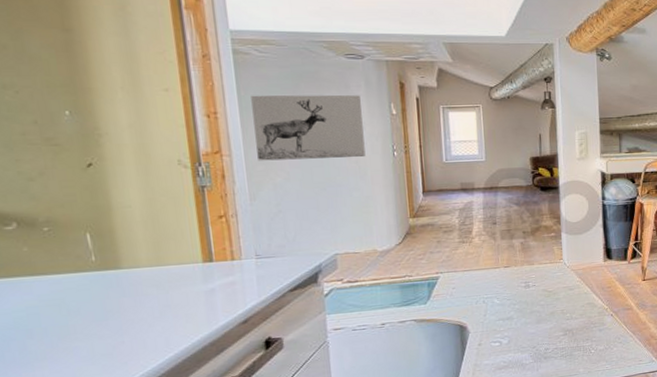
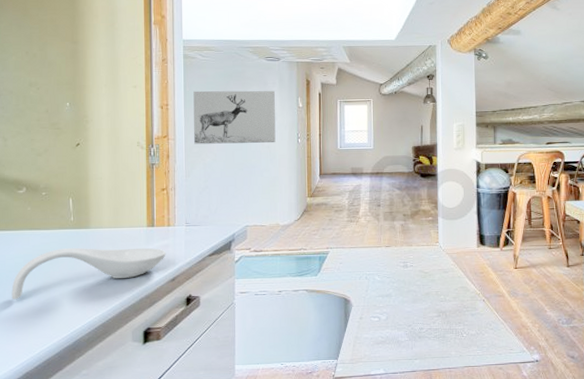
spoon rest: none [13,287,233,364] -> present [11,247,166,300]

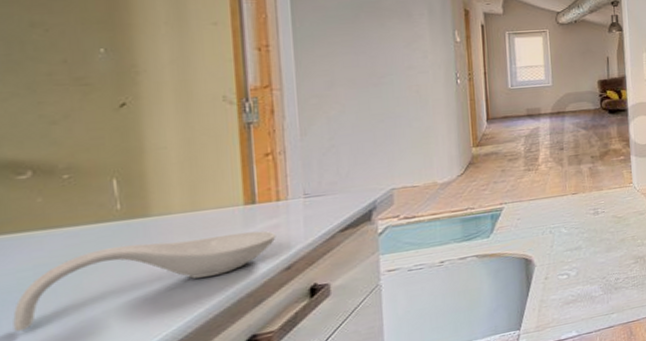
wall art: present [193,90,276,144] -> none [307,23,427,94]

